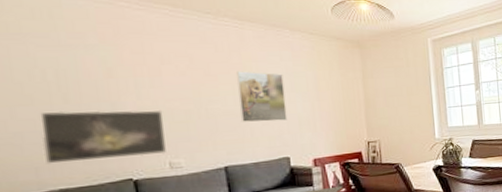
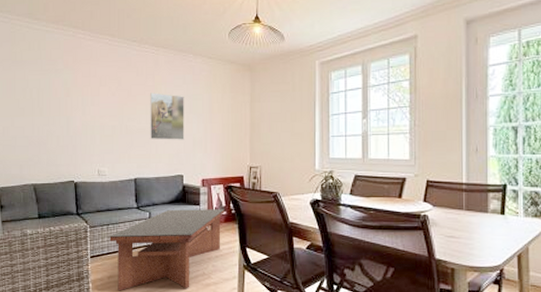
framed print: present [40,109,167,164] -> none [25,121,98,163]

